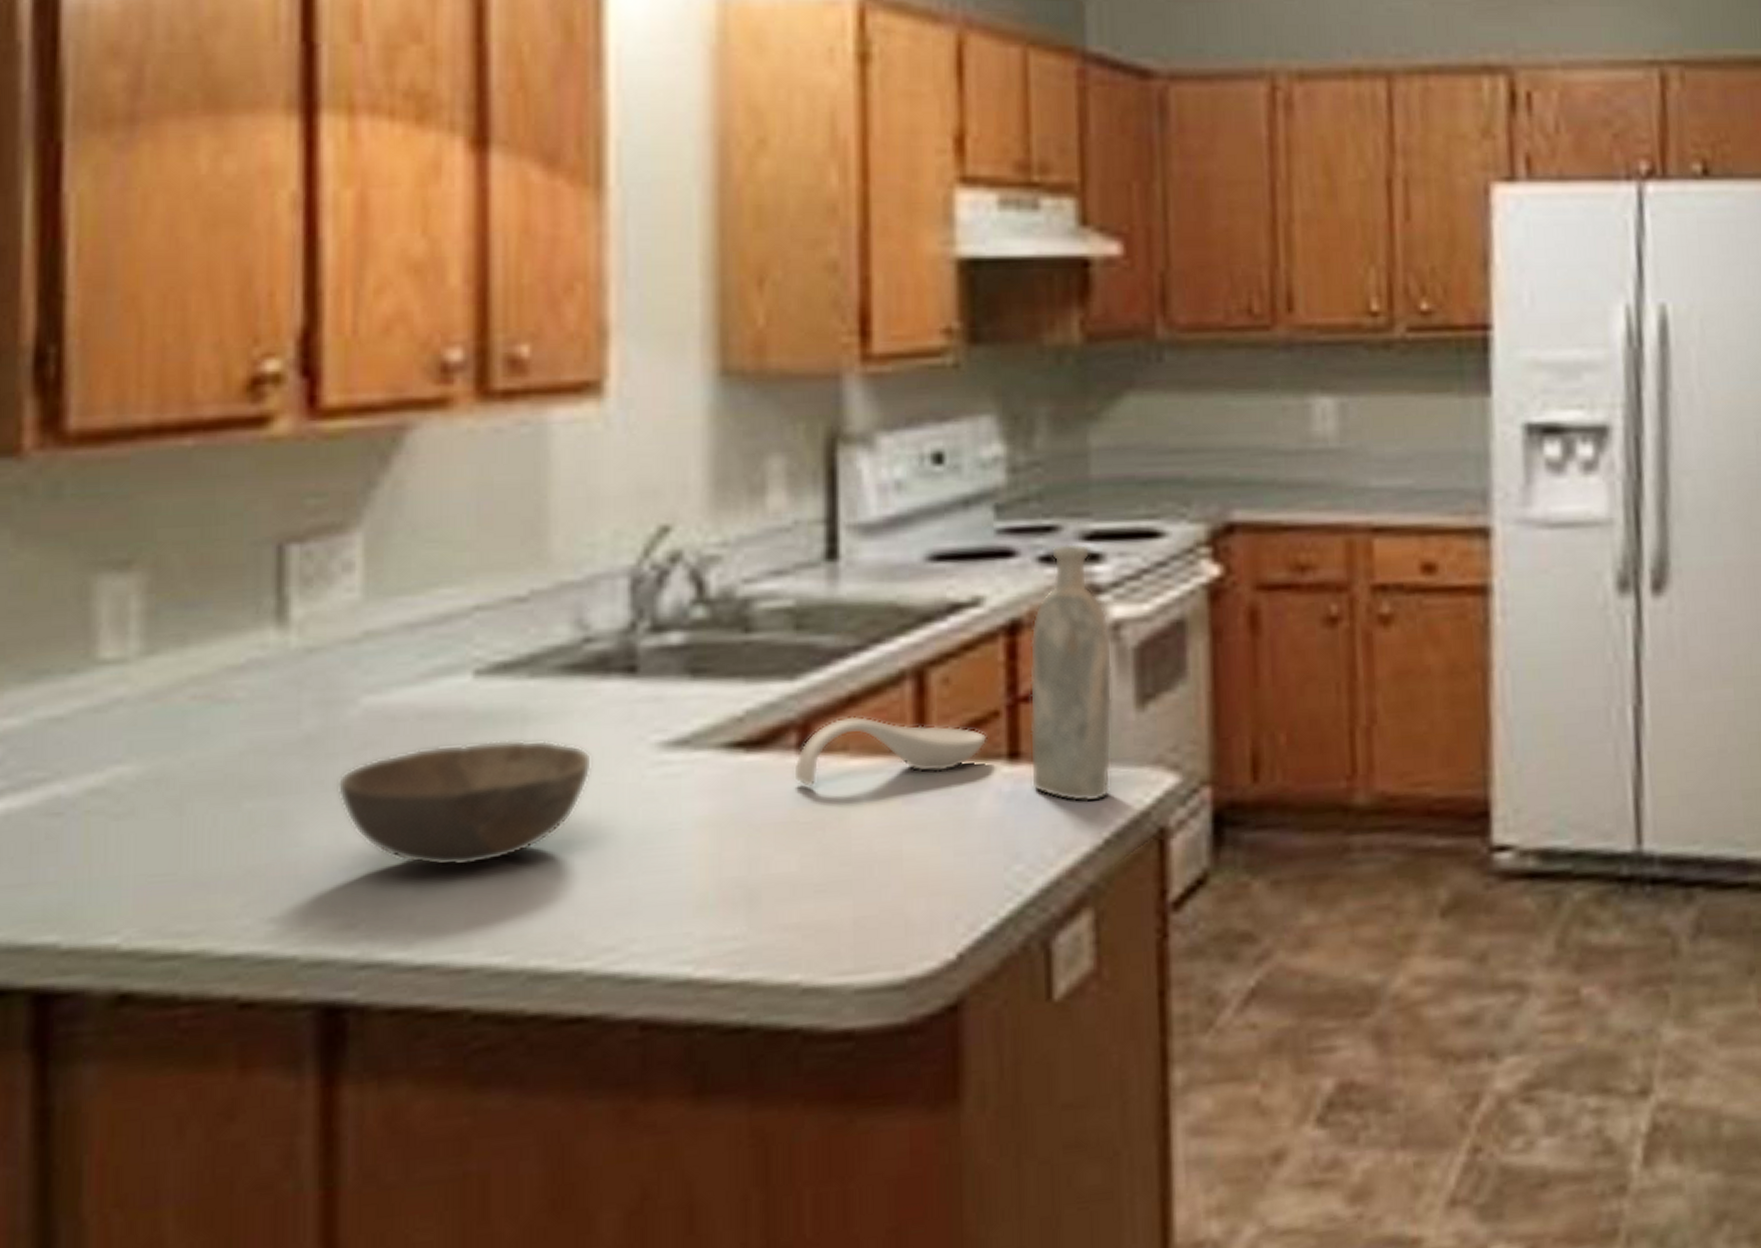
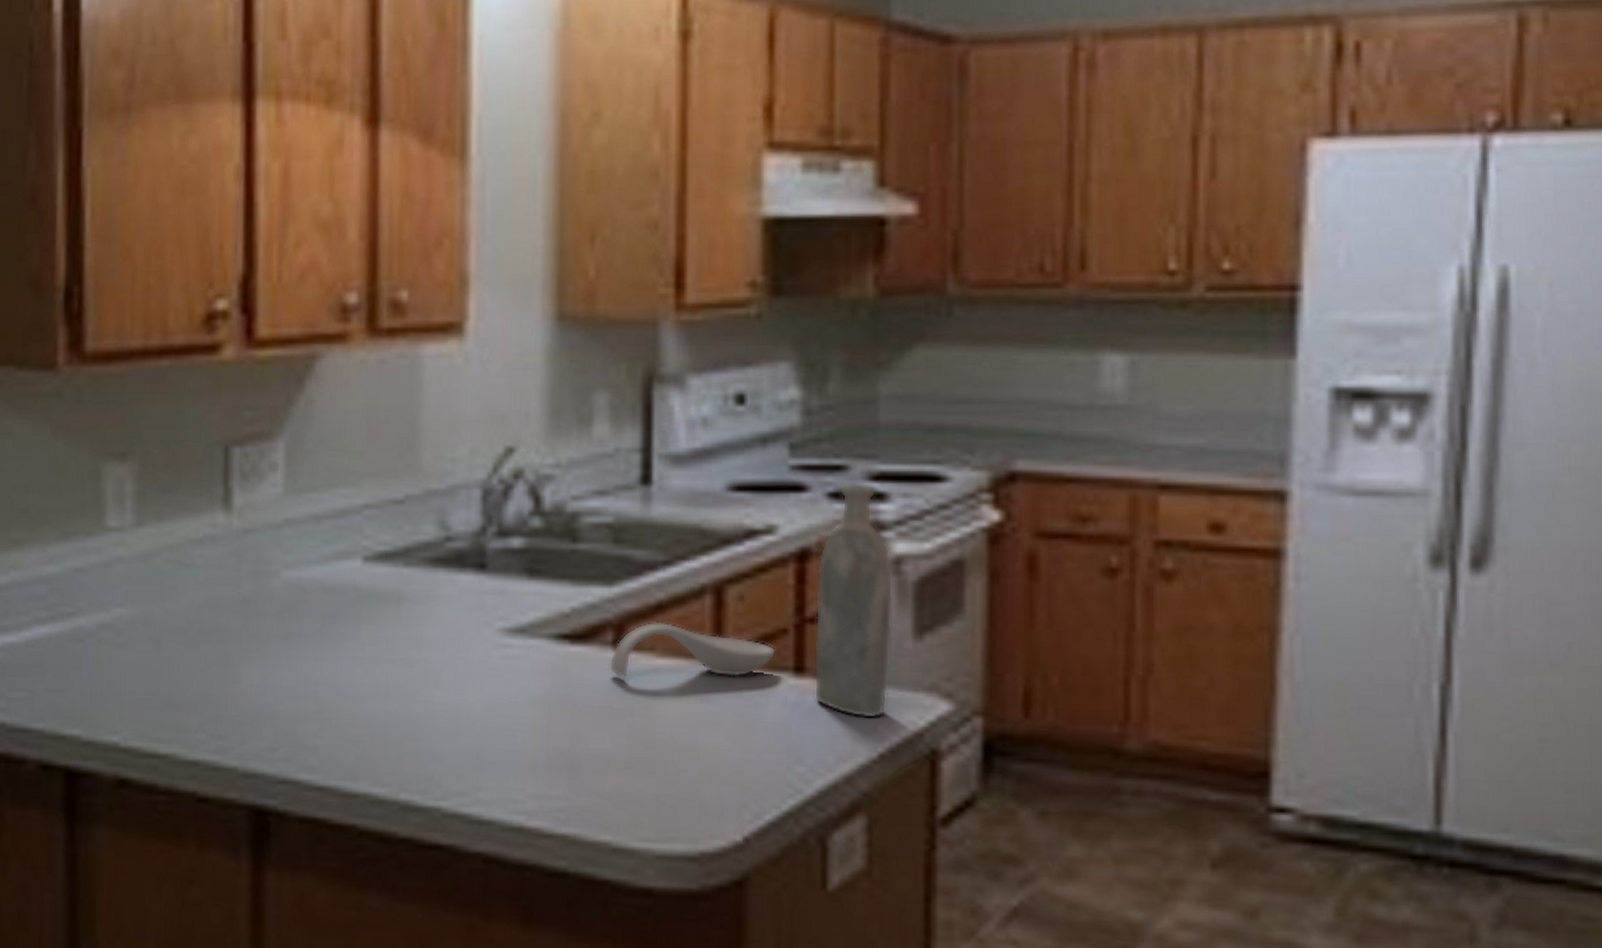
bowl: present [337,739,593,867] -> none [264,615,451,713]

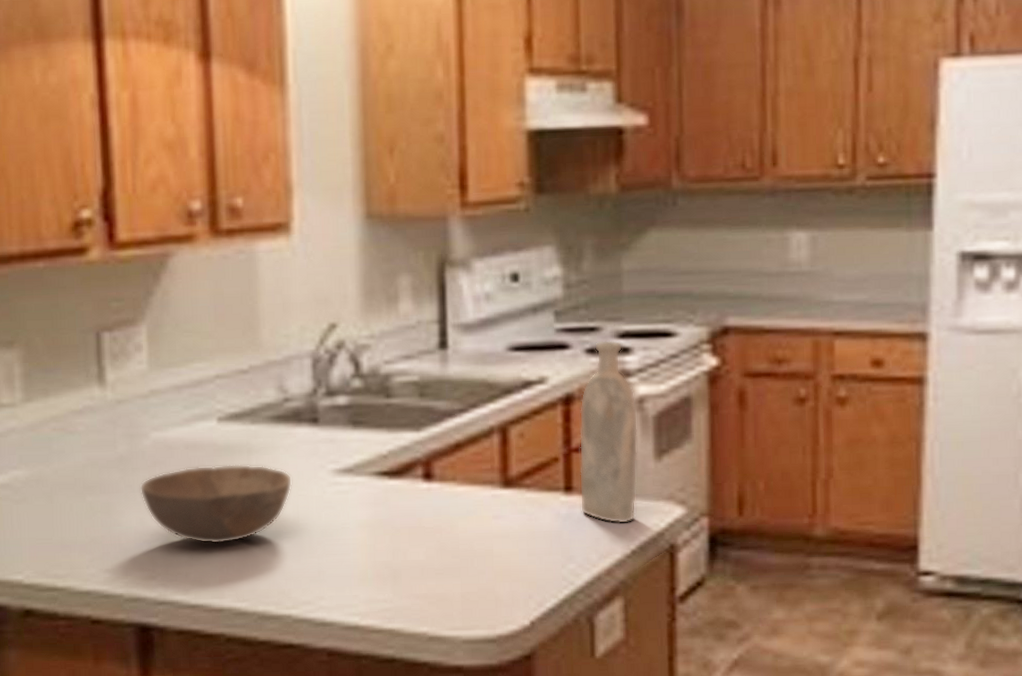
bowl: none [264,615,451,713] -> present [139,464,293,544]
spoon rest: present [608,621,776,678] -> none [420,457,550,504]

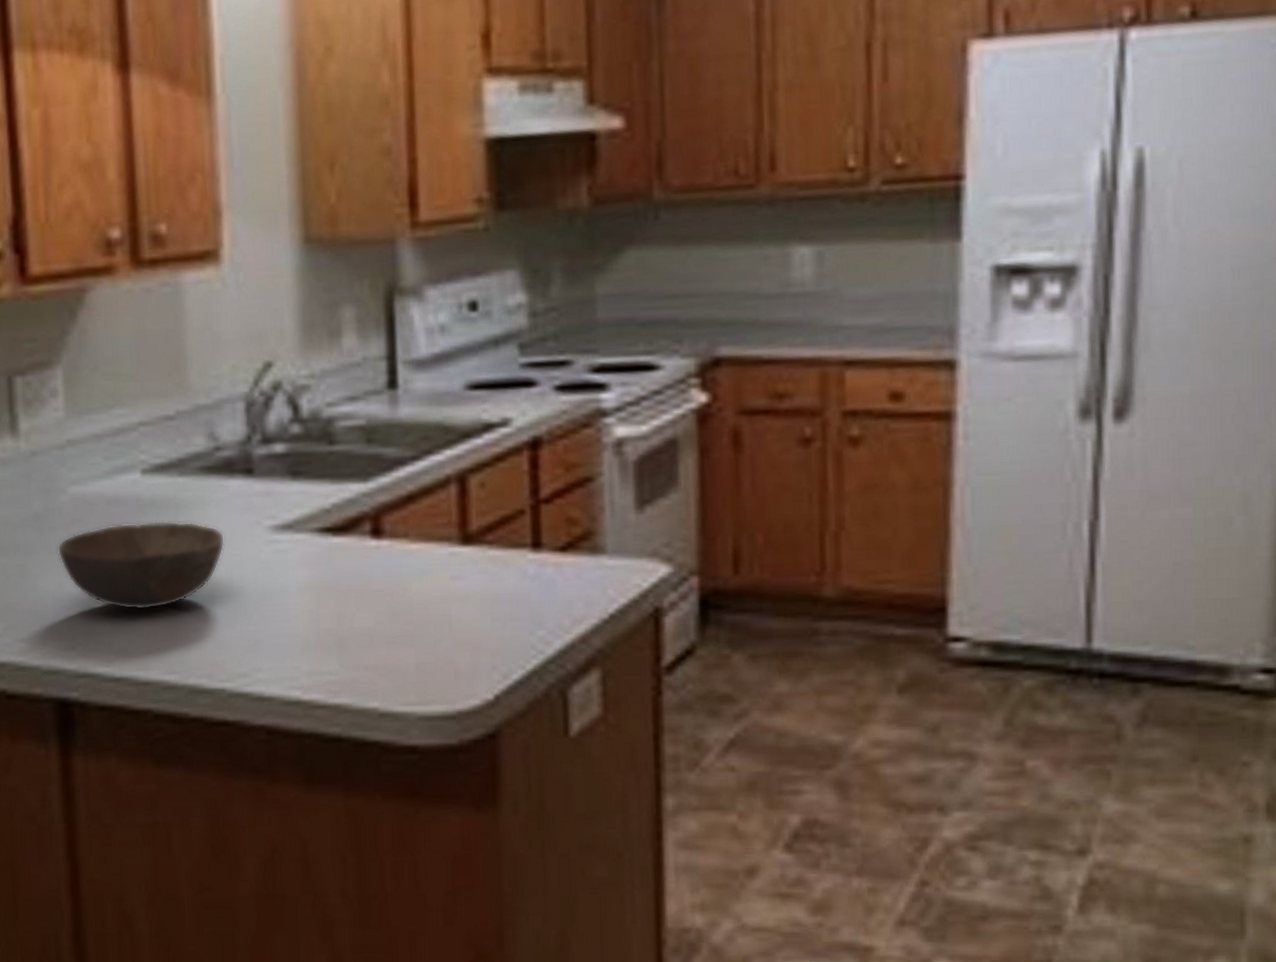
bottle: present [579,340,638,524] -> none [548,375,616,585]

